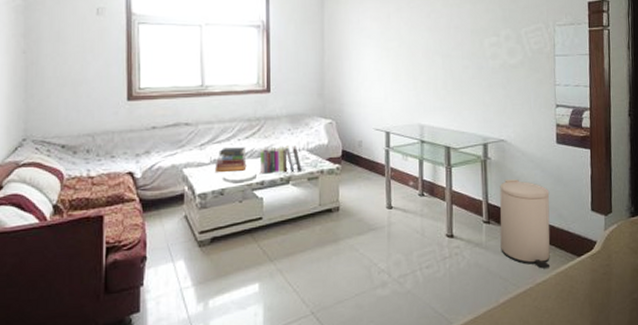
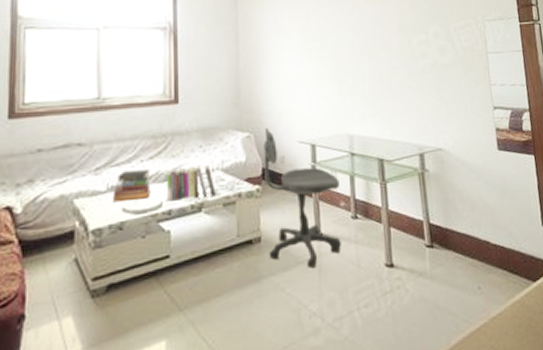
office chair: none [344,115,410,234] -> present [263,127,342,268]
pedal bin: present [500,179,551,269] -> none [441,193,505,299]

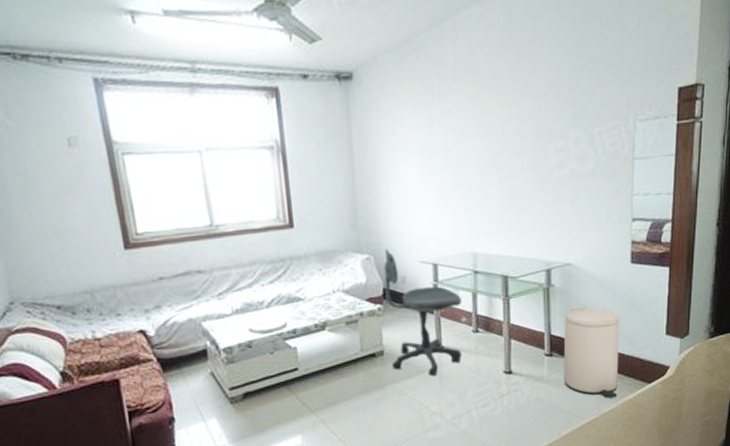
books: present [112,169,151,203] -> none [238,293,275,324]
books: present [167,165,216,202] -> none [288,287,338,322]
pedal bin: none [441,193,505,299] -> present [563,306,620,399]

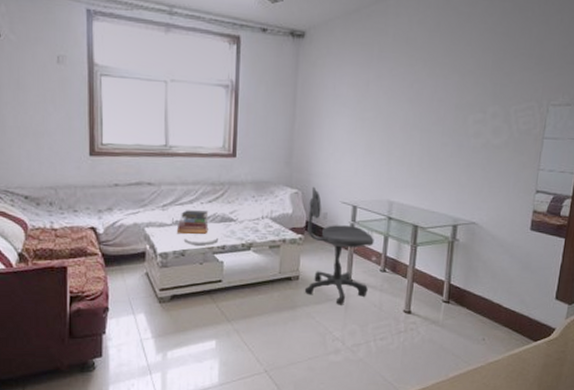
books: none [238,293,275,324] -> present [176,210,209,234]
pedal bin: present [563,306,620,399] -> none [457,262,515,350]

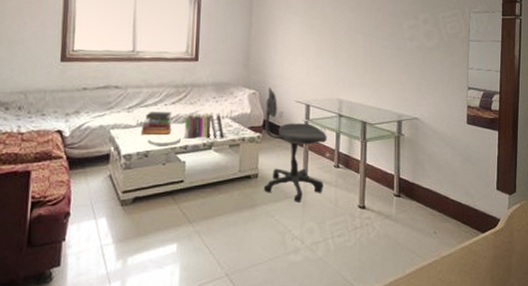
books: none [222,212,264,239] -> present [185,112,224,139]

